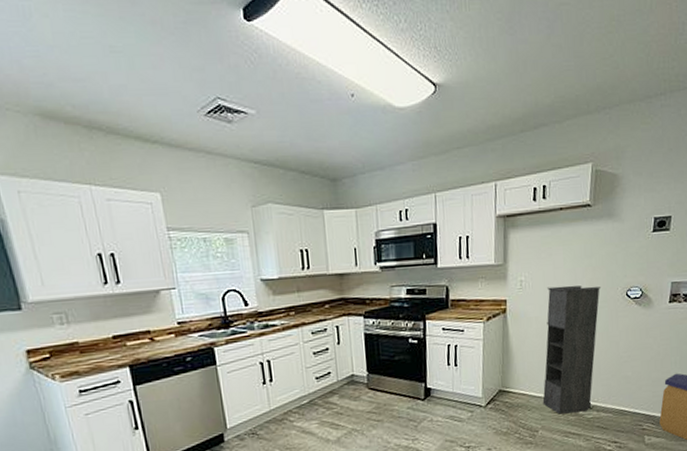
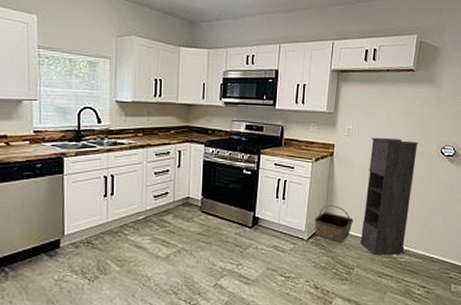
basket: none [492,366,535,406] -> present [315,205,354,243]

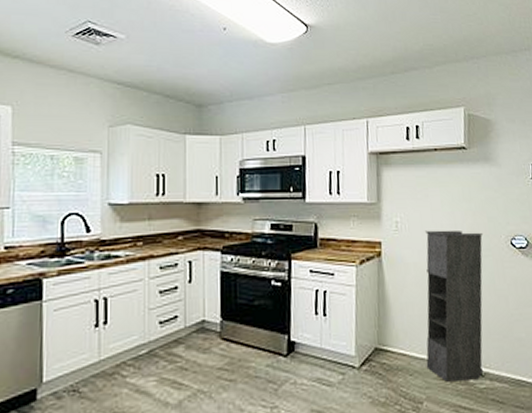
basket: present [315,205,354,243] -> none [366,319,416,369]

